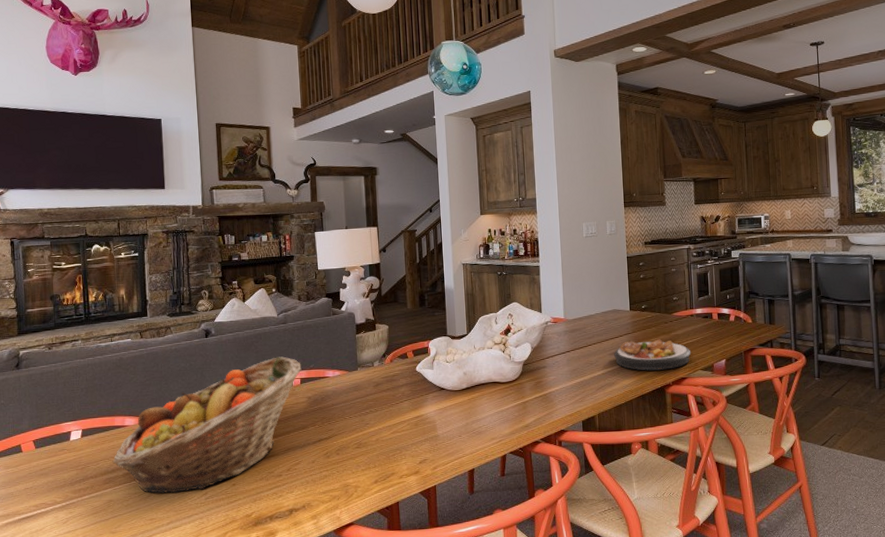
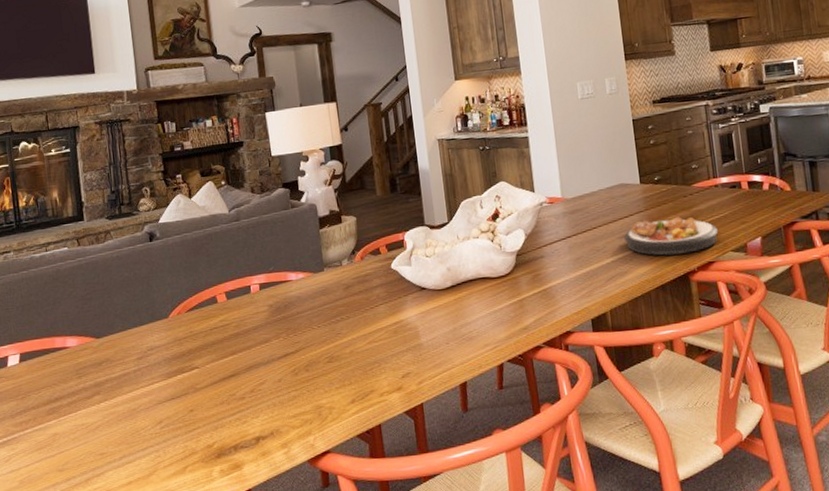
fruit basket: present [112,356,302,493] -> none [55,259,260,424]

